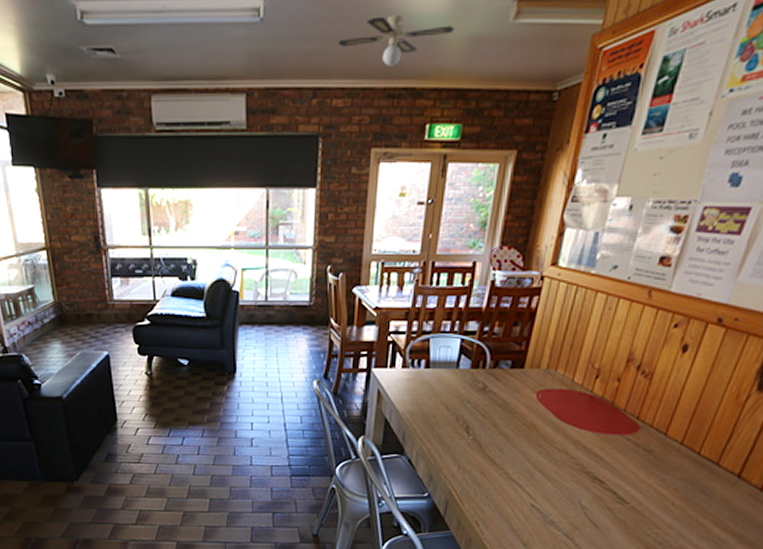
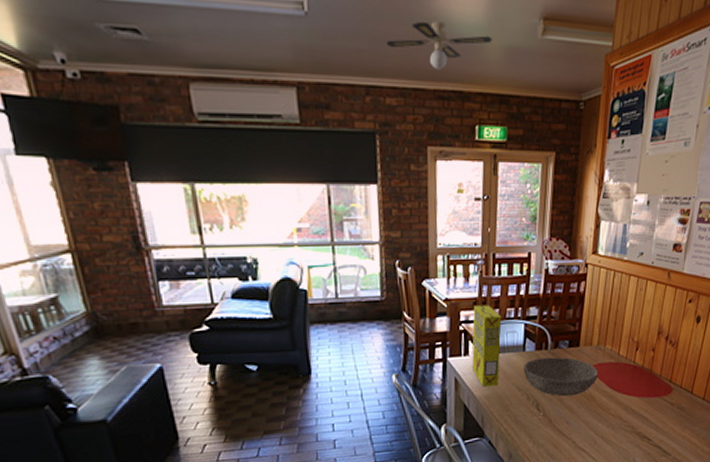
cereal box: none [398,316,435,403] -> present [472,305,502,387]
bowl: none [455,377,544,422] -> present [524,357,598,397]

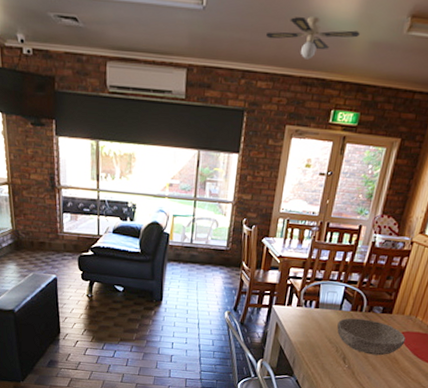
cereal box: present [472,305,502,387] -> none [292,265,326,336]

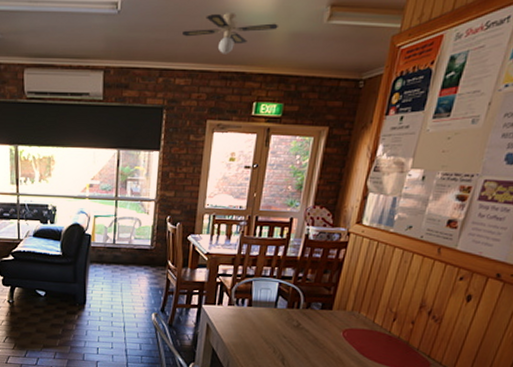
bowl: present [337,318,406,356] -> none [273,315,349,356]

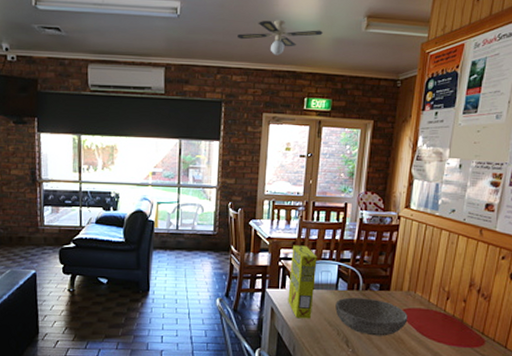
cereal box: none [224,261,257,336] -> present [288,245,317,319]
bowl: none [273,315,349,356] -> present [335,297,408,336]

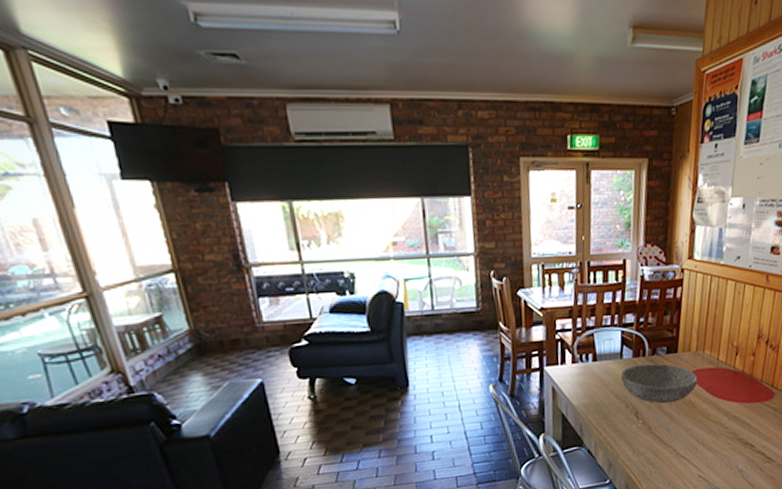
ceiling fan: present [237,20,323,55] -> none [478,34,582,82]
cereal box: present [288,245,317,319] -> none [569,313,598,396]

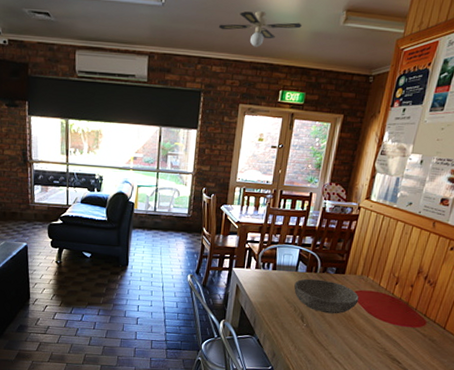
ceiling fan: none [478,34,582,82] -> present [219,11,302,47]

